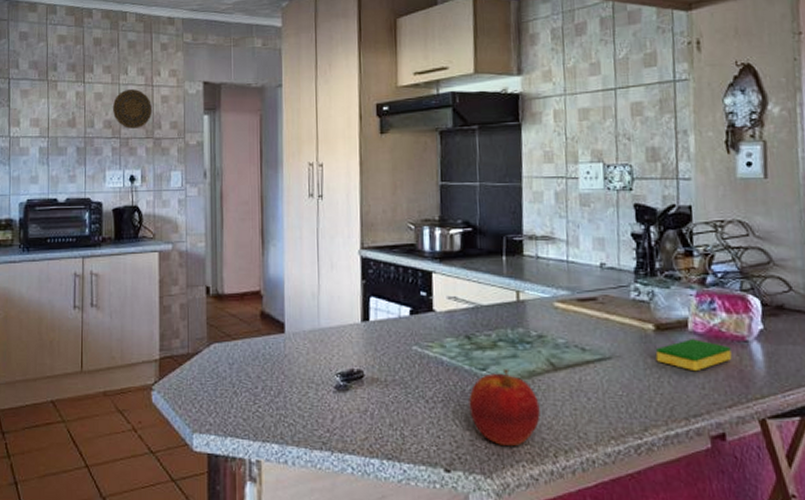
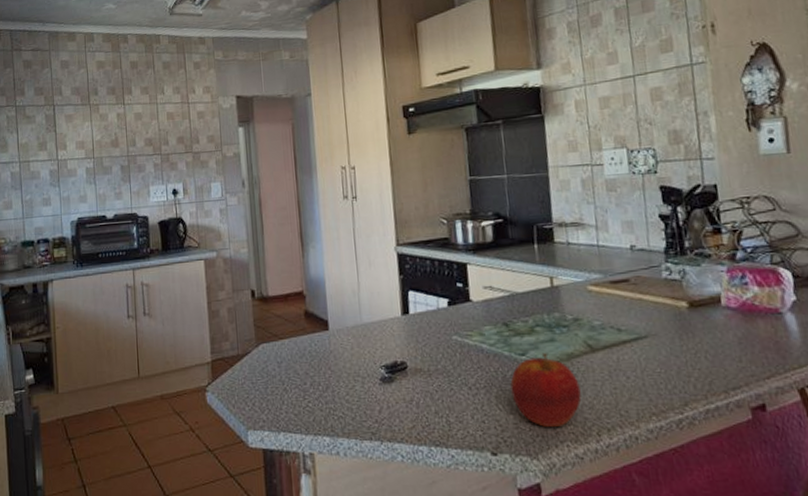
decorative plate: present [112,88,153,129] -> none [151,107,190,145]
dish sponge: present [655,339,732,372] -> none [690,314,767,346]

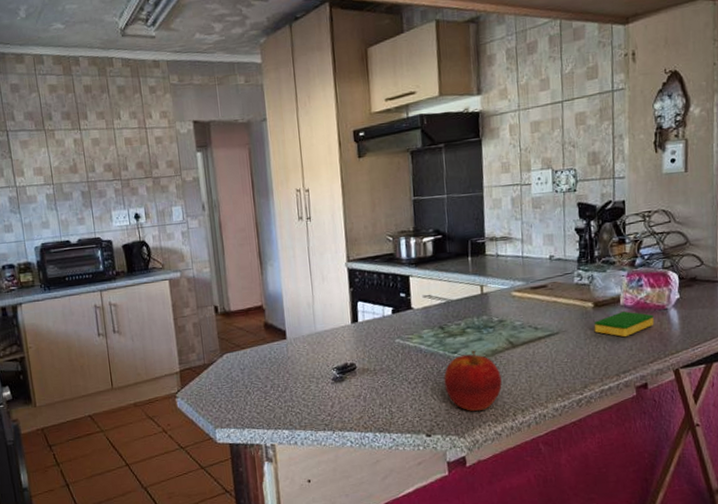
dish sponge: none [690,314,767,346] -> present [593,311,654,338]

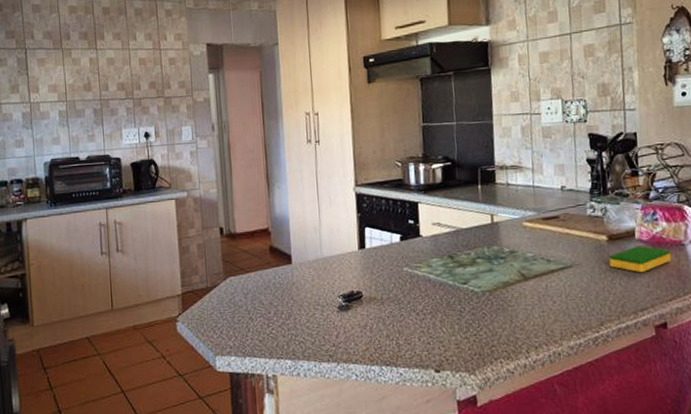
apple: present [444,350,502,411] -> none [453,281,514,346]

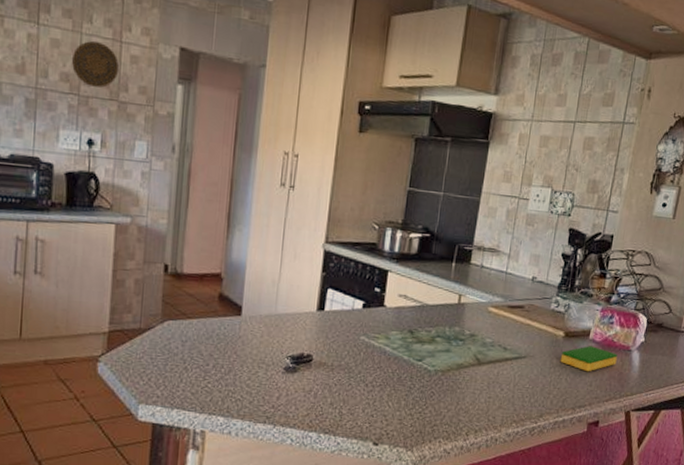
decorative plate: none [124,52,162,90] -> present [71,40,120,88]

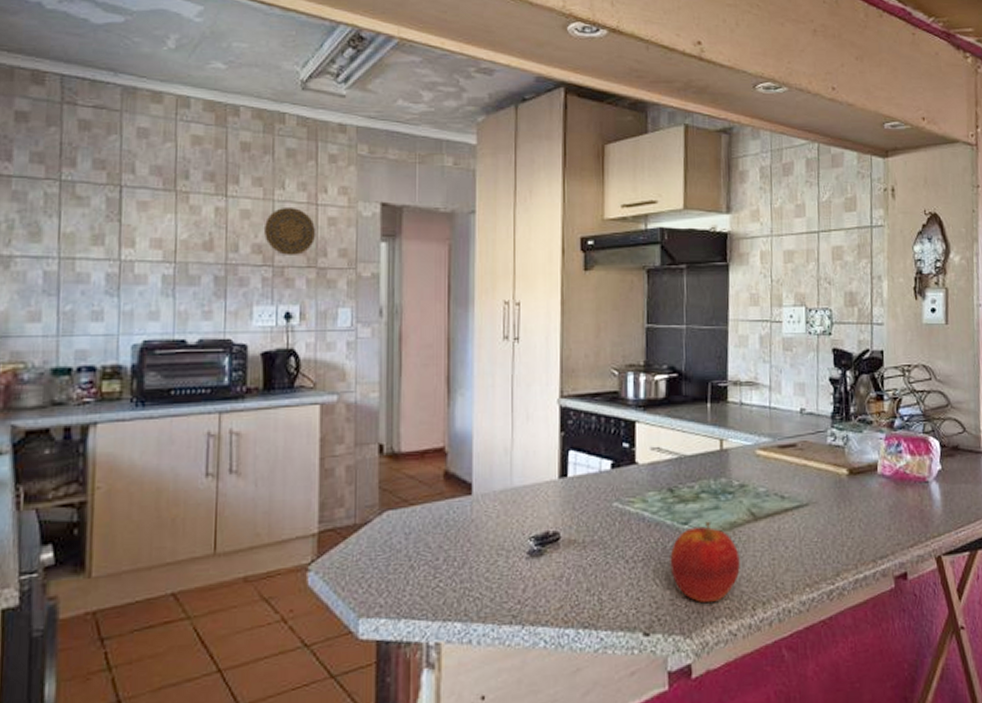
apple: none [402,361,462,425] -> present [670,521,740,602]
dish sponge: present [560,346,618,372] -> none [848,482,914,514]

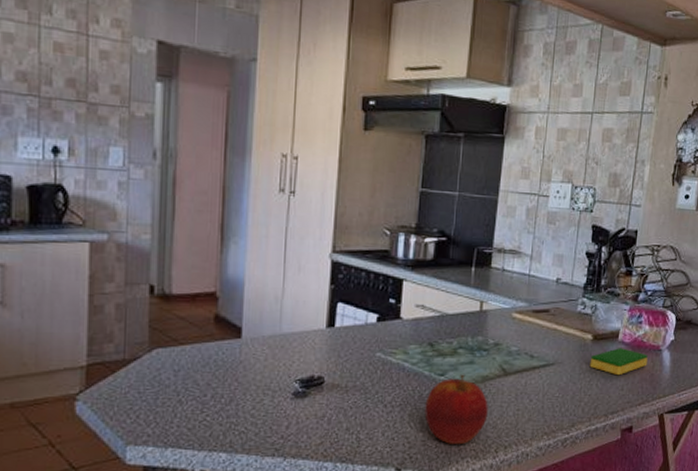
decorative plate: present [263,206,317,255] -> none [28,34,87,88]
dish sponge: none [848,482,914,514] -> present [589,348,648,376]

